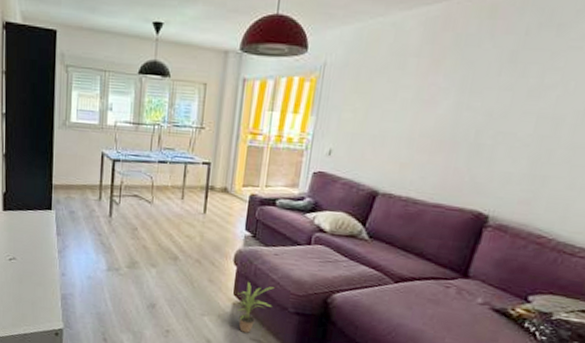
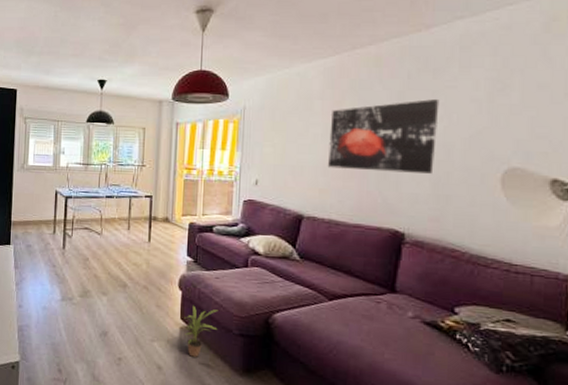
wall art: none [413,62,558,151] -> present [327,99,440,174]

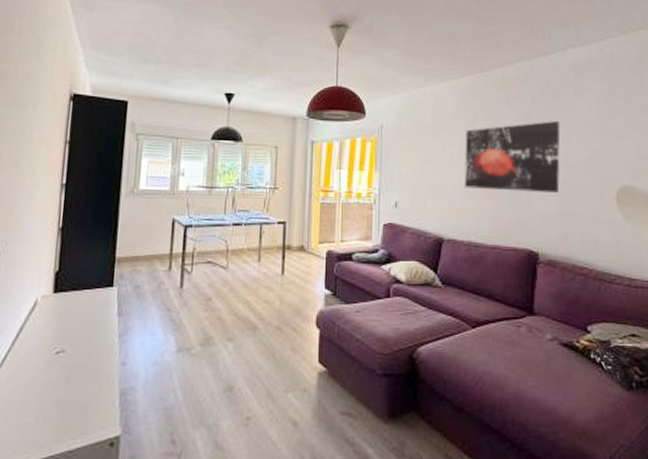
potted plant: present [182,305,218,358] -> none [321,344,360,408]

